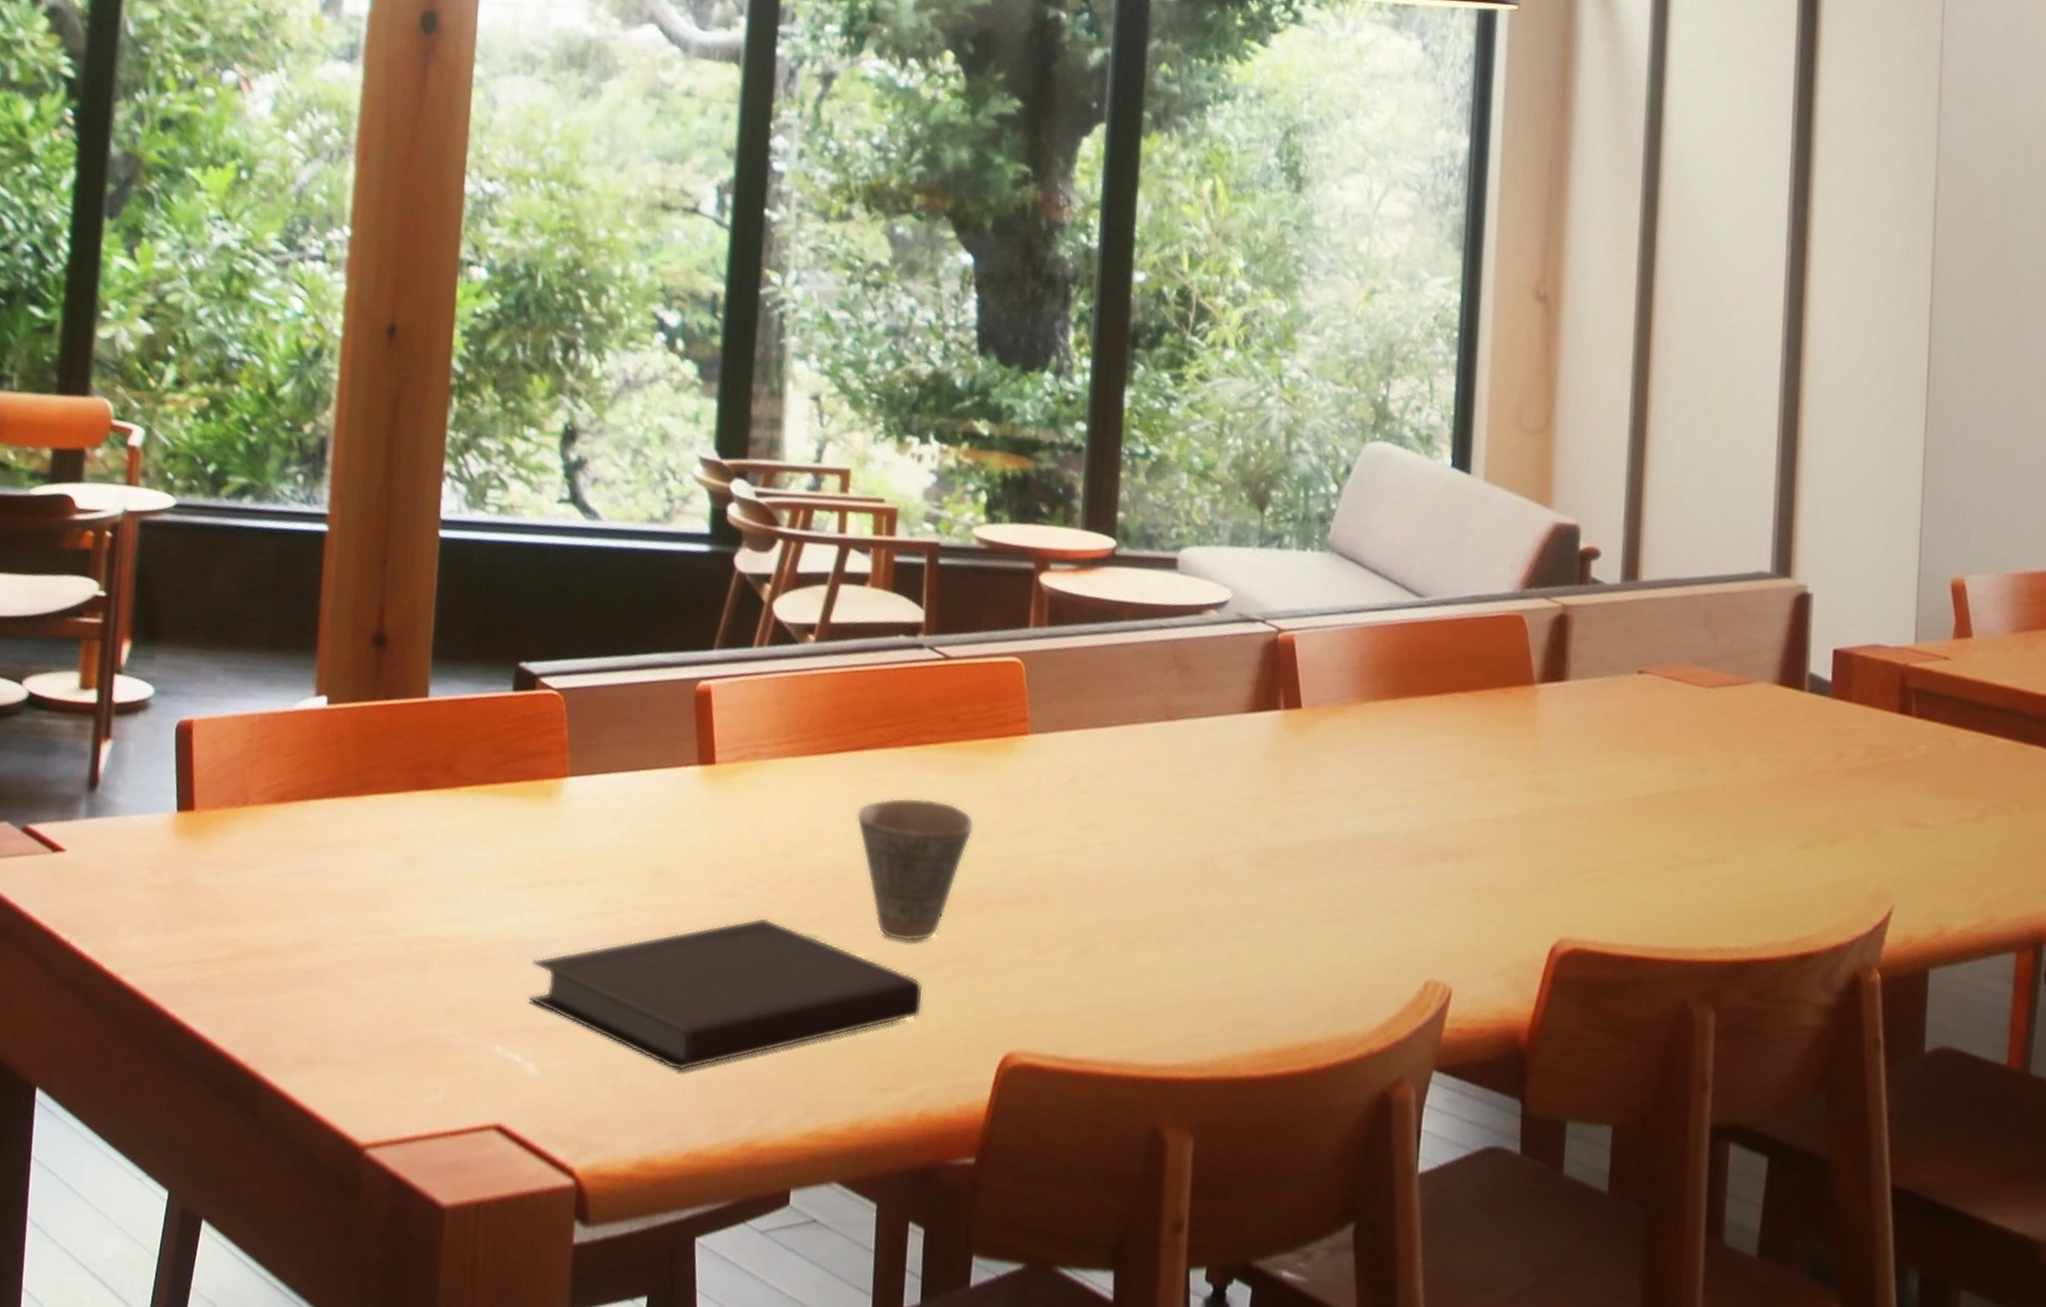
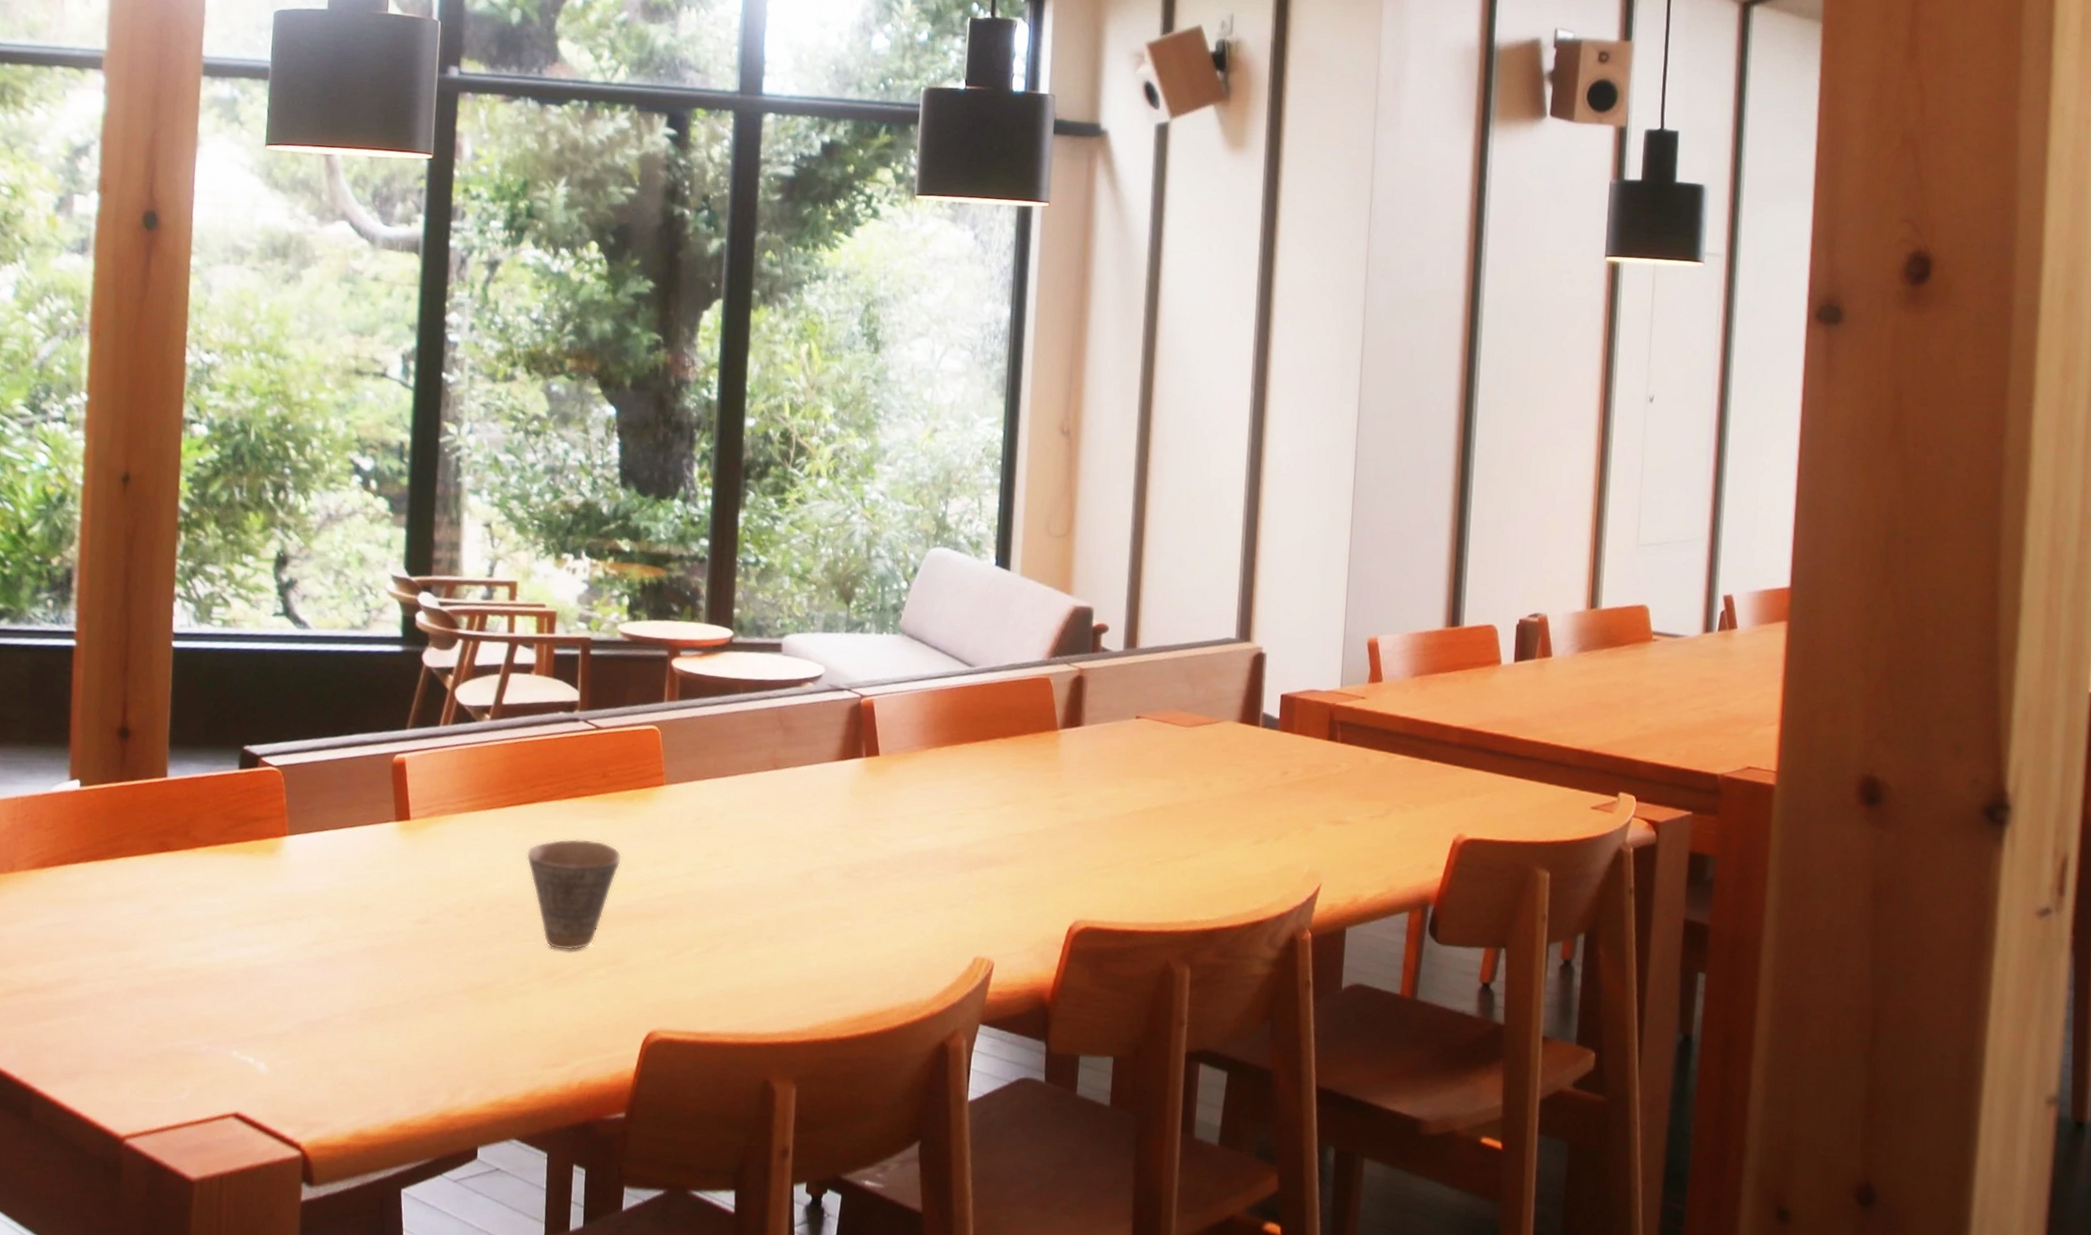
notebook: present [528,917,924,1071] -> none [259,938,583,1062]

